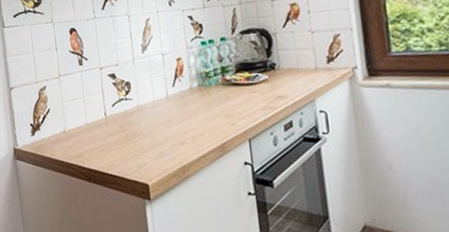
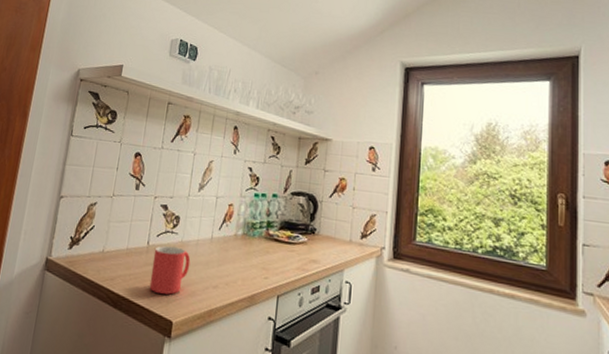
mug: none [113,112,153,160] -> present [149,245,191,295]

